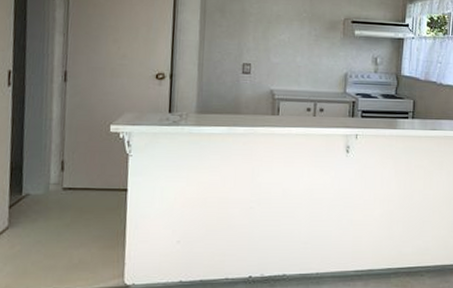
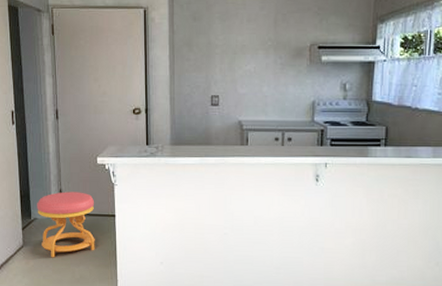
stool: none [30,163,103,241] -> present [37,191,95,258]

